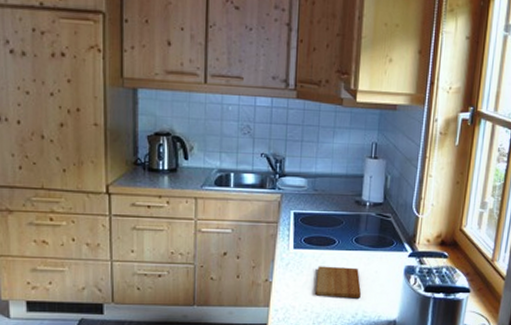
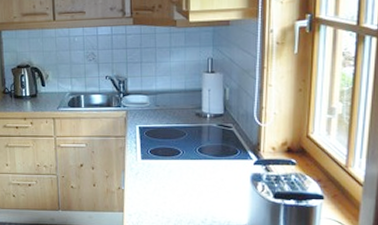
cutting board: present [315,266,361,299] -> none [164,175,208,205]

